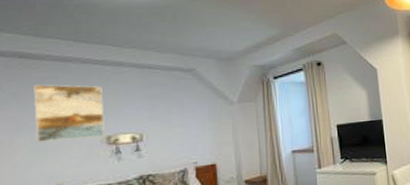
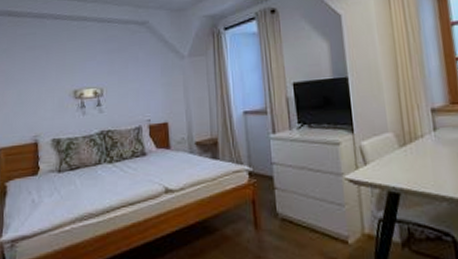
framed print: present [33,84,106,142] -> none [19,40,73,95]

